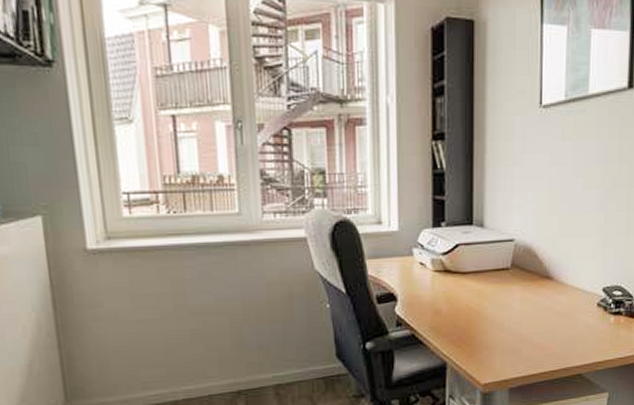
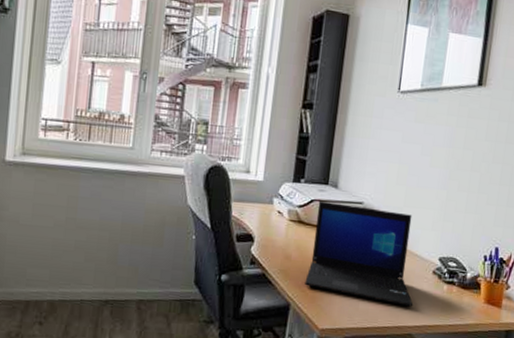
laptop: none [460,244,580,346] -> present [304,201,414,307]

